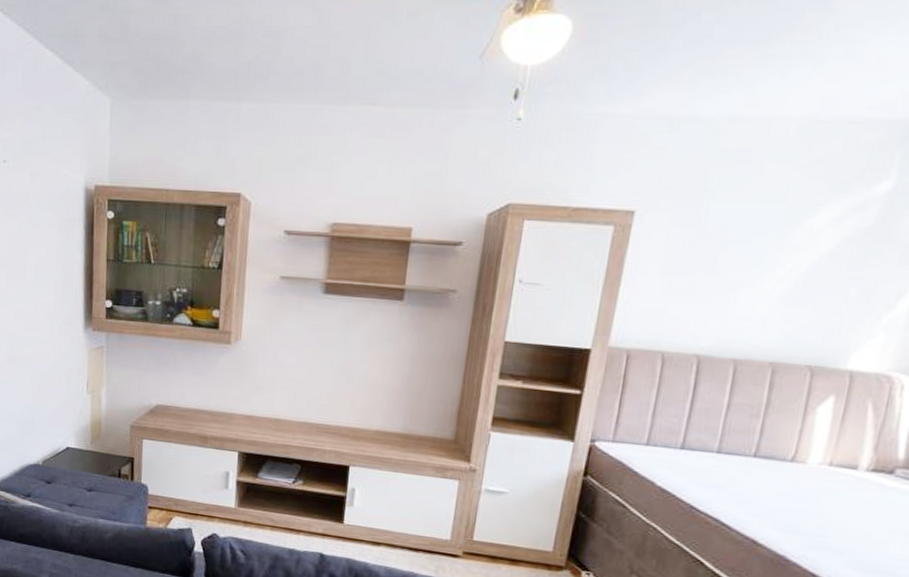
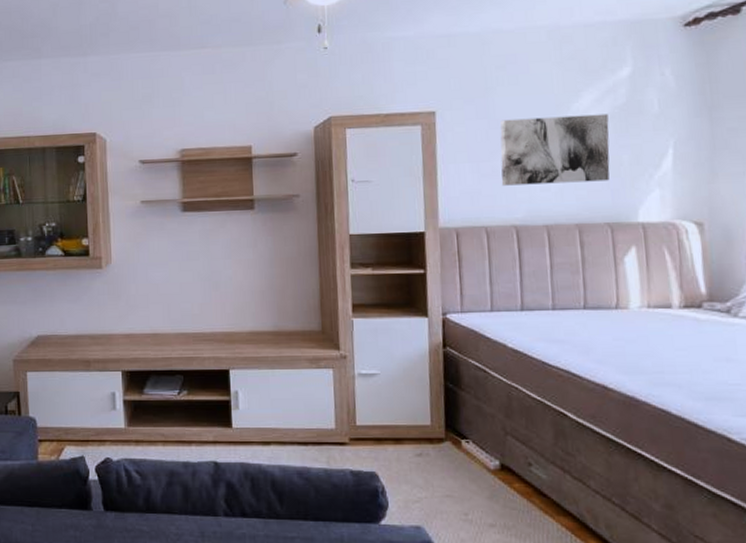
wall art: none [693,230,847,317] -> present [500,114,610,186]

